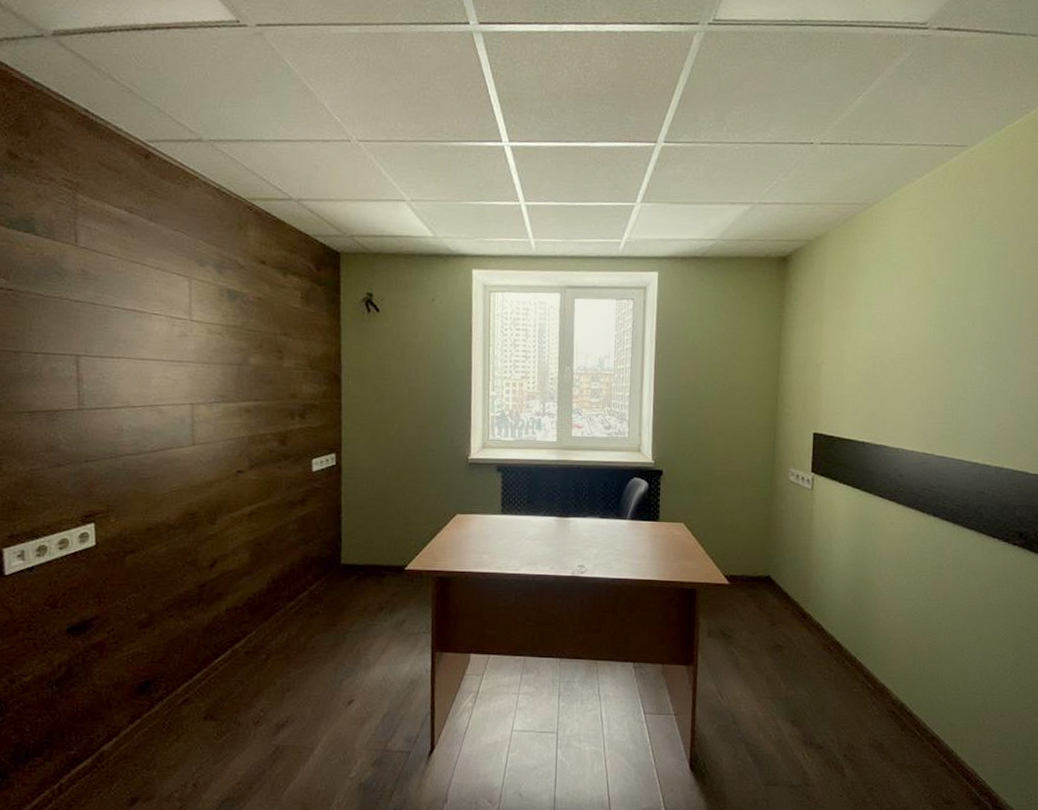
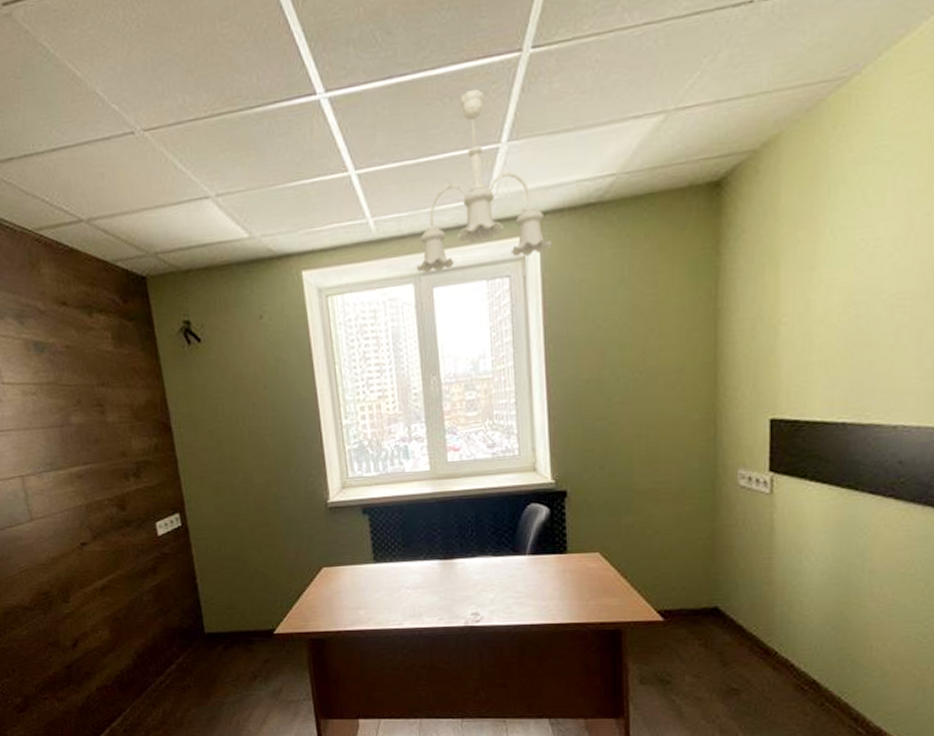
ceiling light fixture: none [563,162,667,288] -> present [416,89,553,273]

